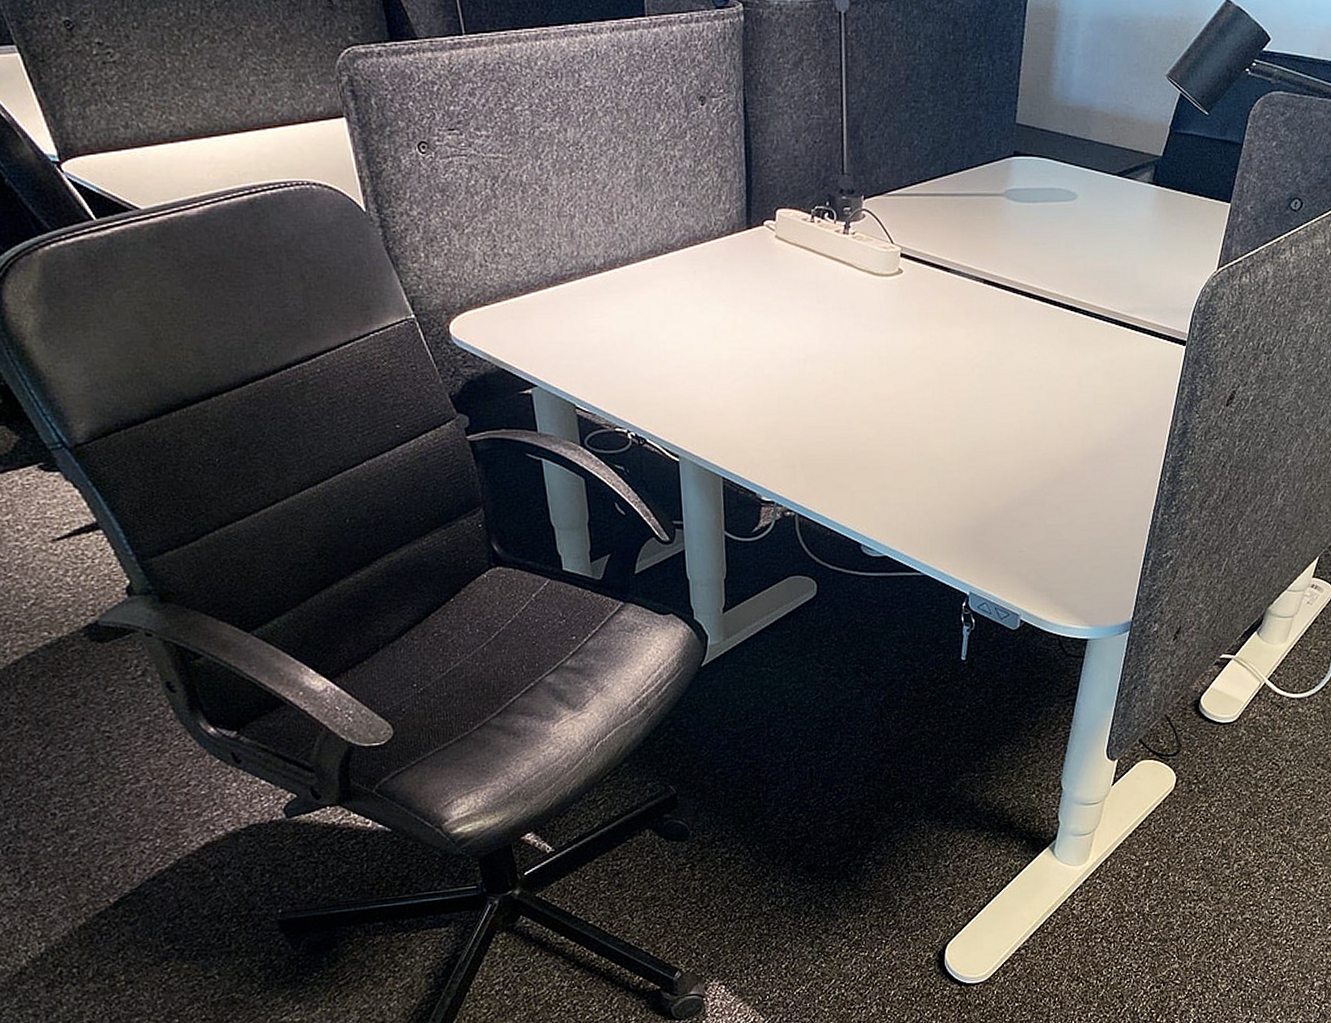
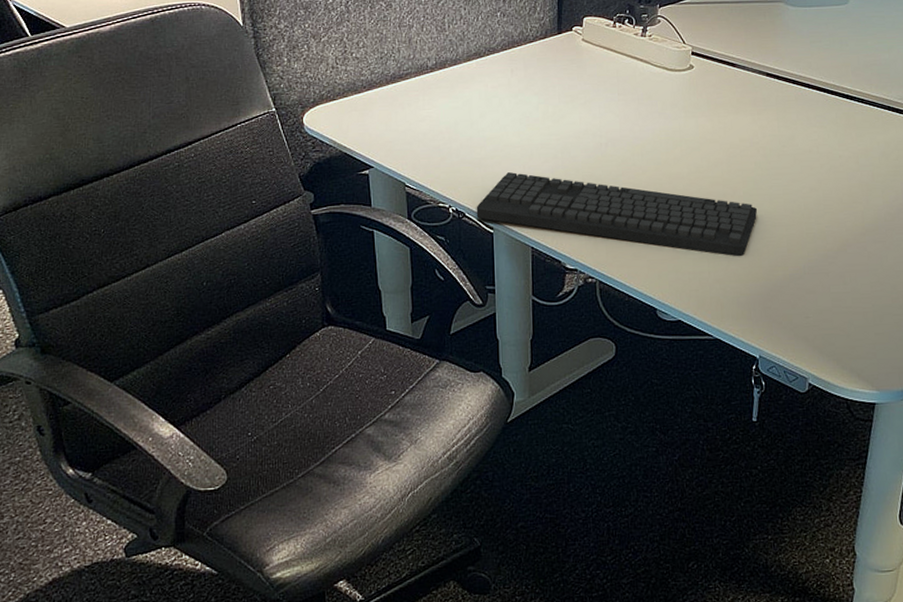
keyboard: none [658,392,971,487] -> present [476,172,758,257]

